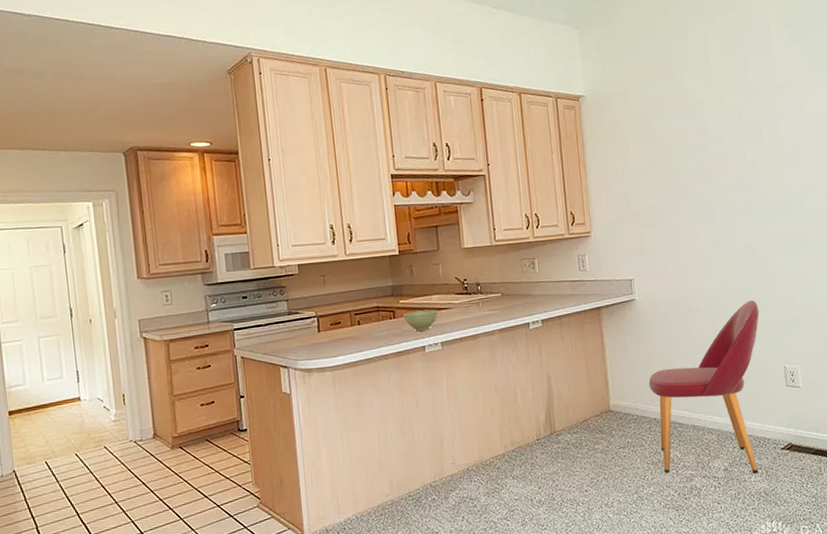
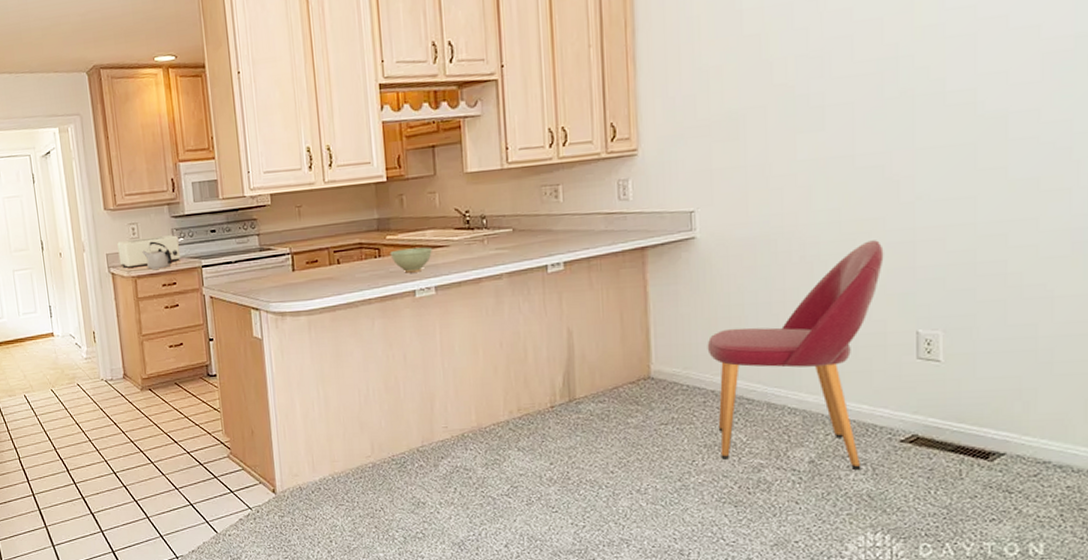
toaster: none [150,300,214,333] -> present [117,234,181,269]
kettle: none [175,307,205,335] -> present [142,241,173,271]

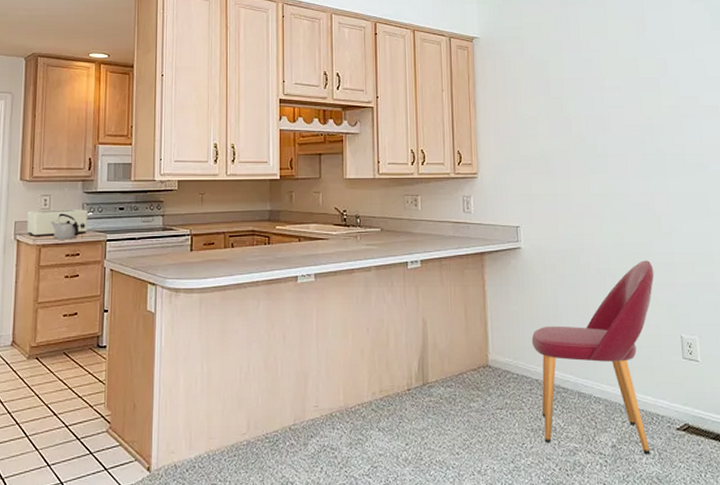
bowl: present [389,247,433,273] -> none [278,238,315,260]

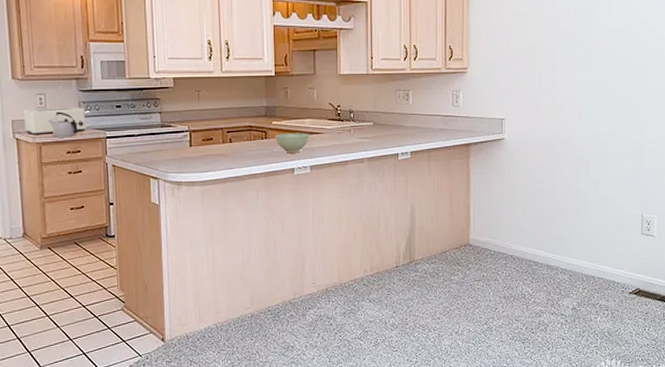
bowl: none [278,238,315,260] -> present [274,133,310,154]
dining chair: present [531,260,654,454] -> none [509,148,624,314]

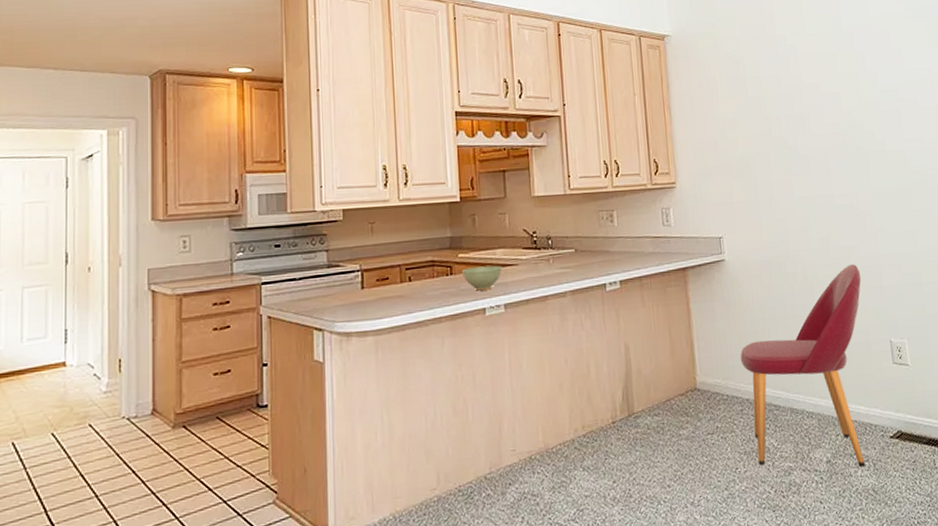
toaster: present [23,106,87,136] -> none [163,248,238,286]
kettle: present [48,111,78,139] -> none [192,255,228,288]
dining chair: none [509,148,624,314] -> present [740,264,866,466]

